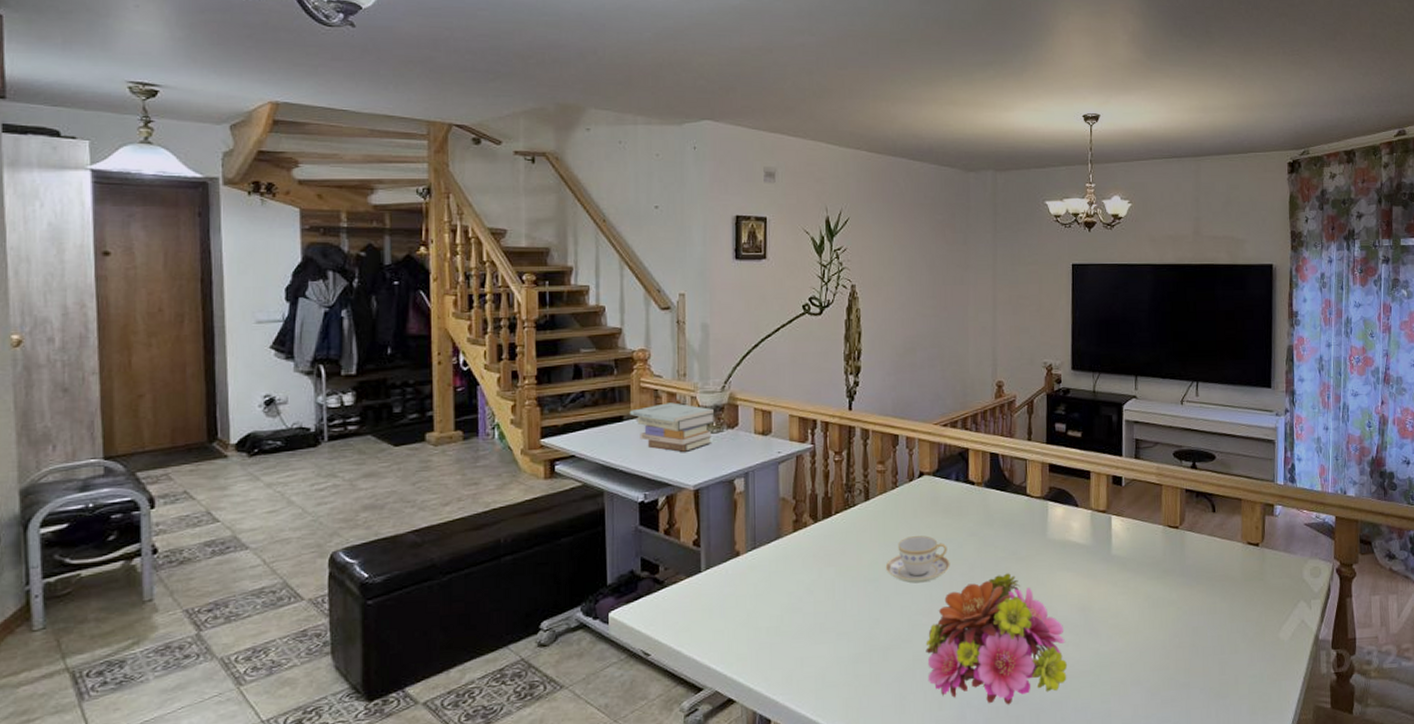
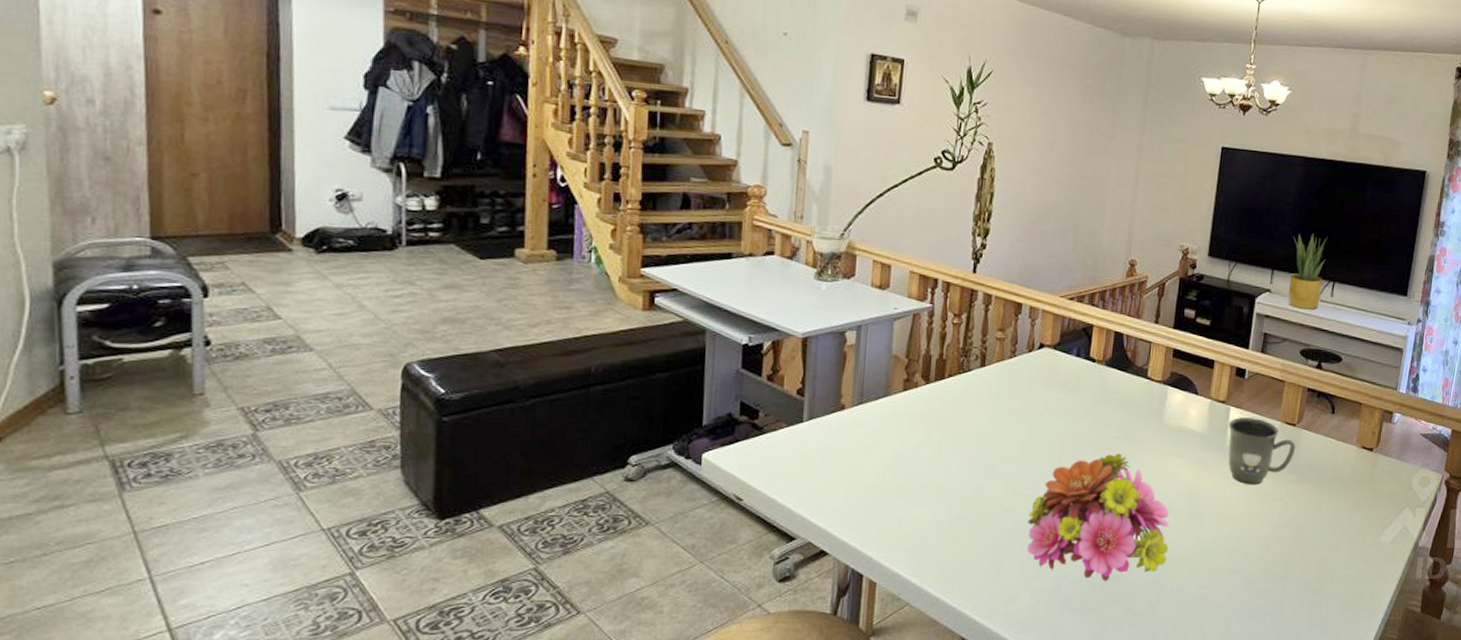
books: present [629,402,715,452] -> none [739,244,831,298]
teacup: present [885,536,950,583] -> none [995,407,1062,455]
mug: none [1112,524,1182,593] -> present [1228,417,1296,485]
planter: none [1152,337,1186,412] -> present [1288,233,1328,310]

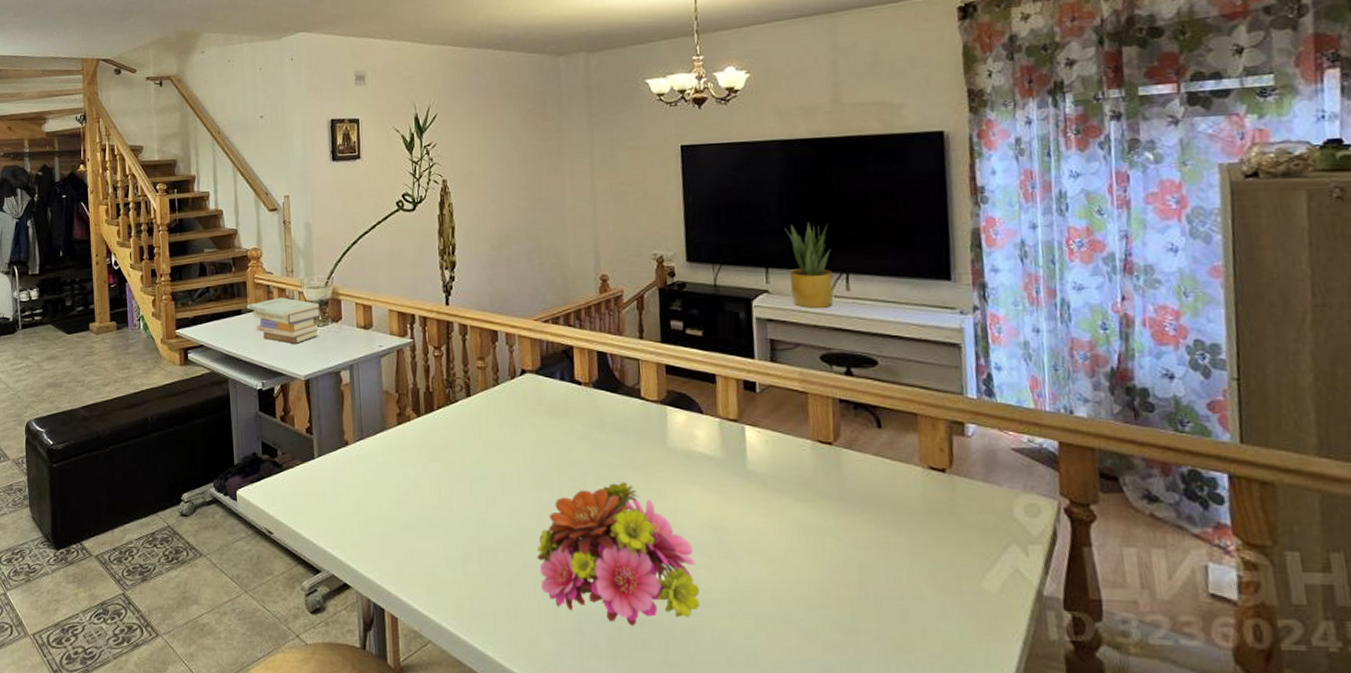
books: none [739,244,831,298] -> present [246,297,321,344]
mug: present [1228,417,1296,485] -> none [746,437,839,517]

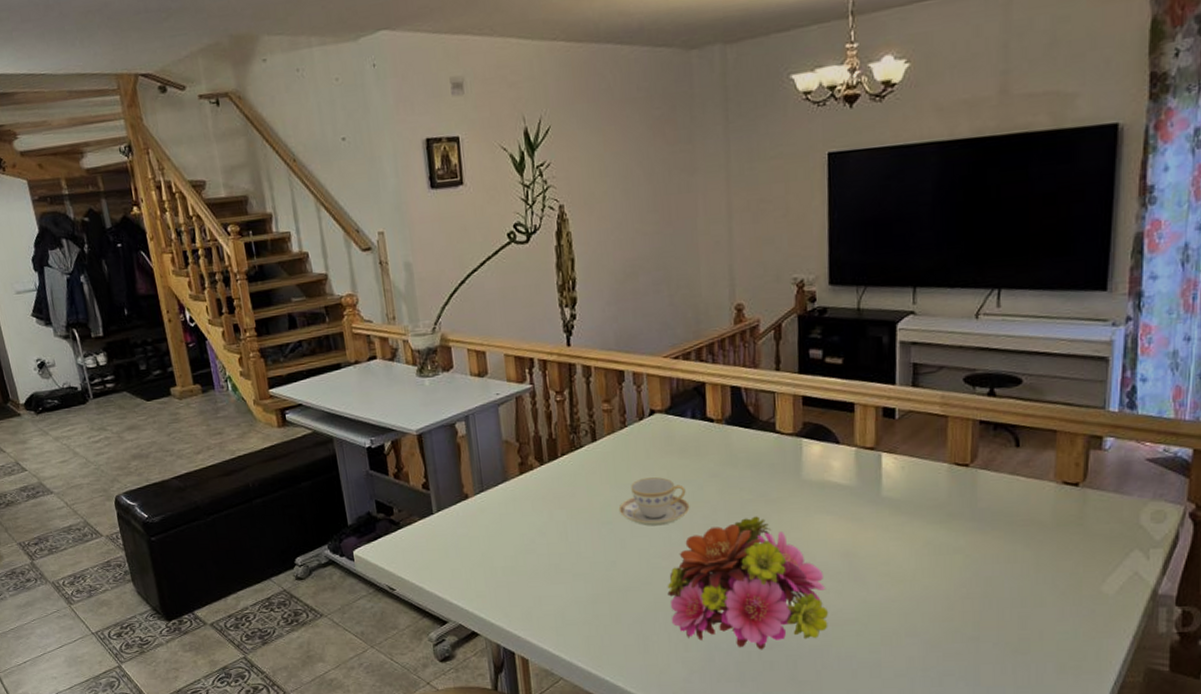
books: present [246,297,321,344] -> none [346,347,430,397]
teacup: none [490,436,559,485] -> present [618,477,690,526]
planter: present [784,222,834,308] -> none [936,234,984,329]

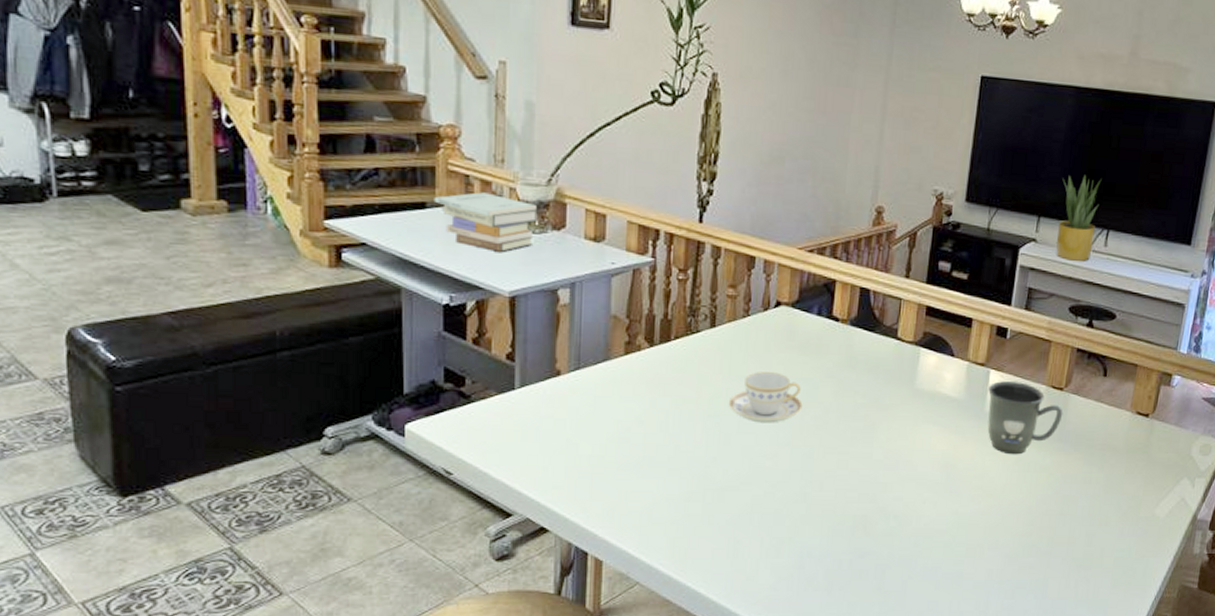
books: none [346,347,430,397] -> present [434,192,538,252]
flower bouquet: present [667,516,829,650] -> none [766,421,923,558]
mug: none [882,462,973,539] -> present [987,381,1063,455]
planter: none [936,234,984,329] -> present [1056,175,1102,261]

